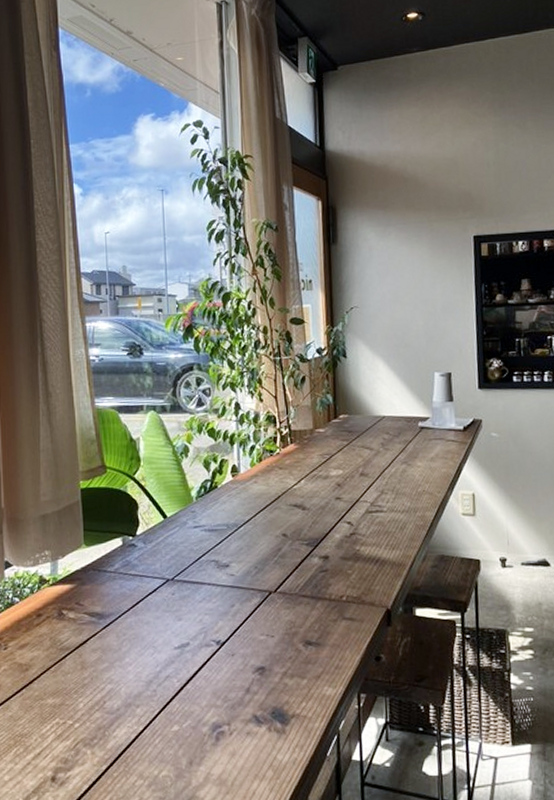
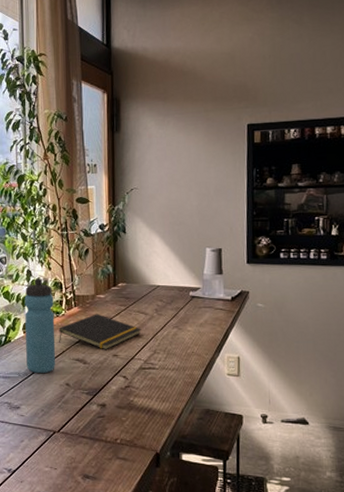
water bottle: none [232,412,270,524] -> present [24,278,56,374]
notepad: none [273,450,367,493] -> present [58,313,142,350]

